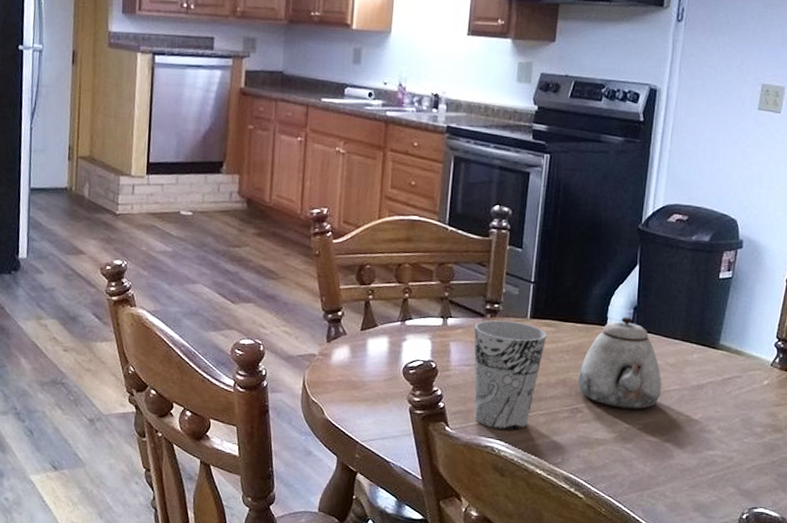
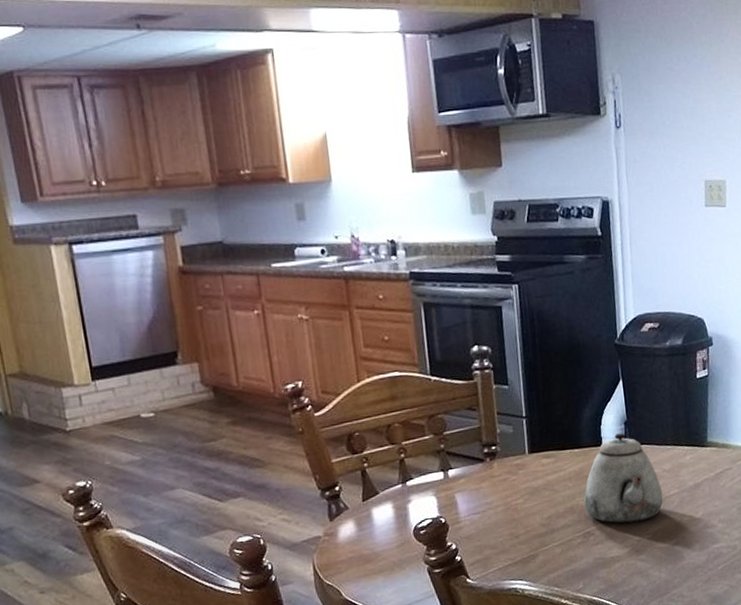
cup: present [474,320,547,431] -> none [476,459,548,570]

